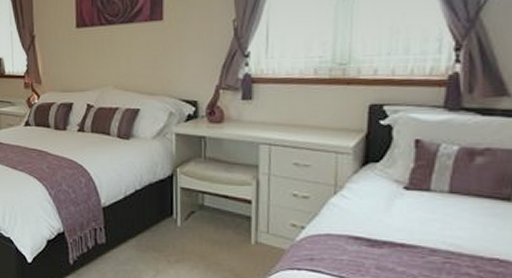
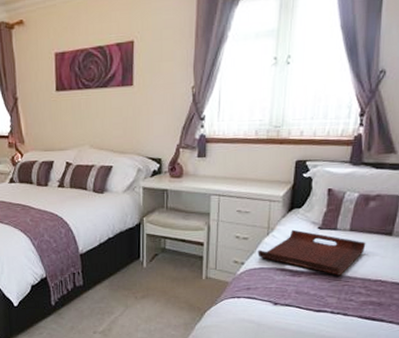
serving tray: none [322,188,474,249] -> present [257,229,366,275]

